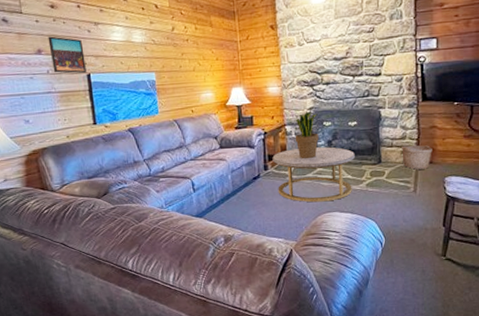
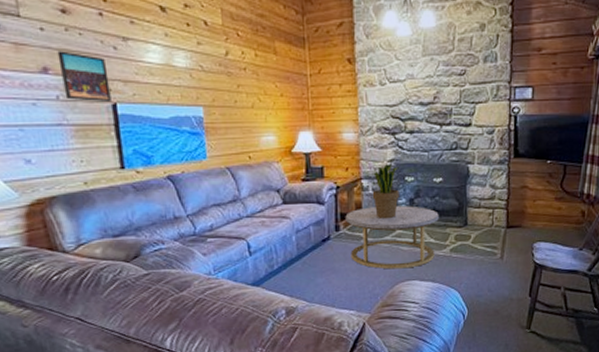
basket: present [402,145,432,170] -> none [489,206,522,234]

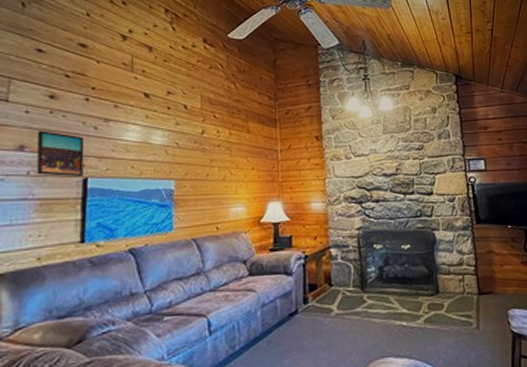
coffee table: present [345,206,439,270] -> none [314,274,410,346]
potted plant: present [370,164,399,220] -> none [338,232,369,290]

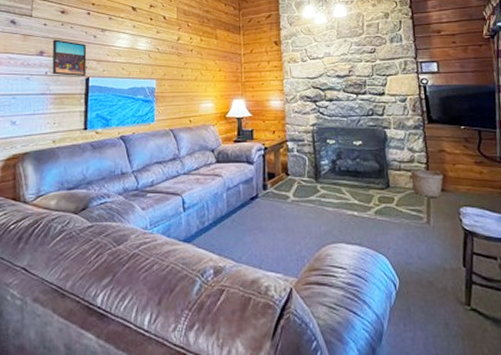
basket: none [459,272,492,301] -> present [410,169,443,197]

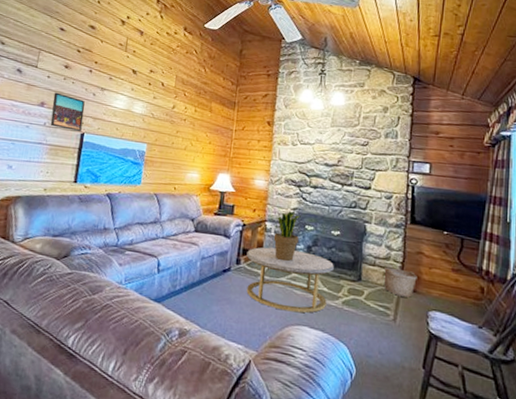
coffee table: none [272,167,361,231] -> present [246,247,334,313]
potted plant: none [295,128,322,180] -> present [273,211,301,262]

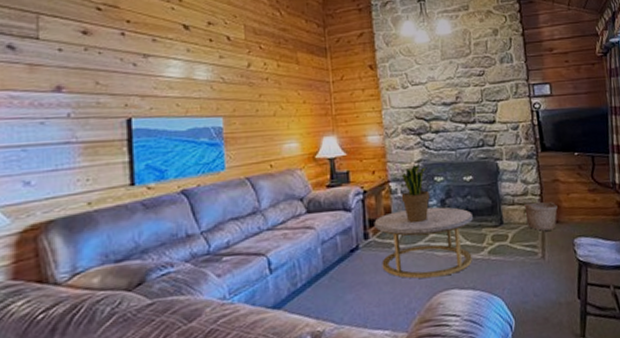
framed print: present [50,92,85,132] -> none [74,69,126,118]

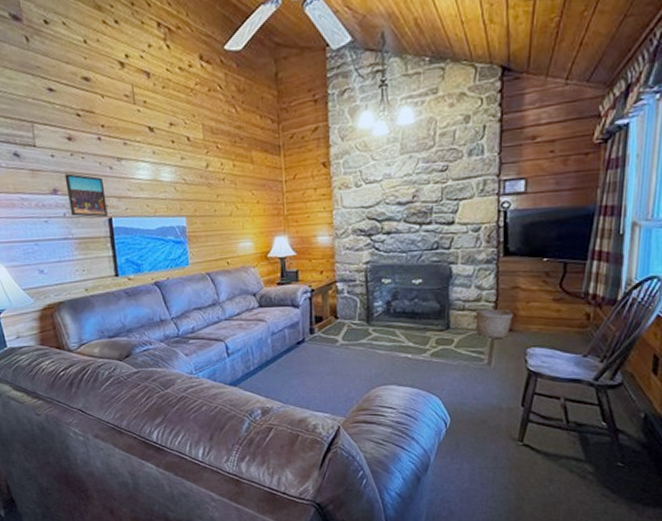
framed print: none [74,69,126,118] -> present [64,173,108,217]
coffee table: present [374,206,473,279] -> none [320,308,418,373]
potted plant: present [397,165,430,224] -> none [345,266,376,323]

